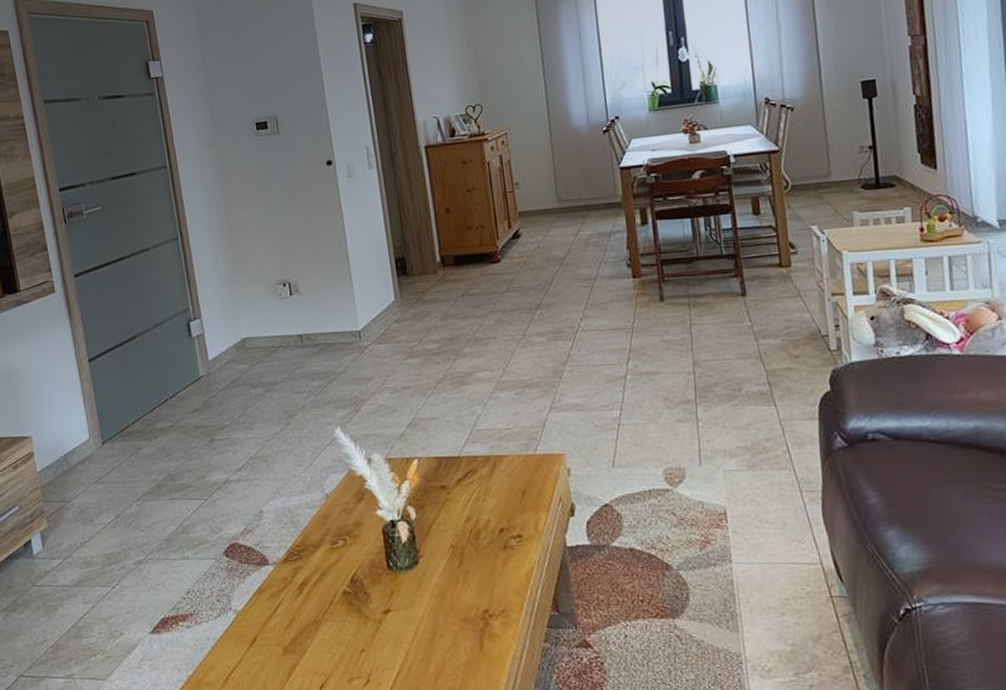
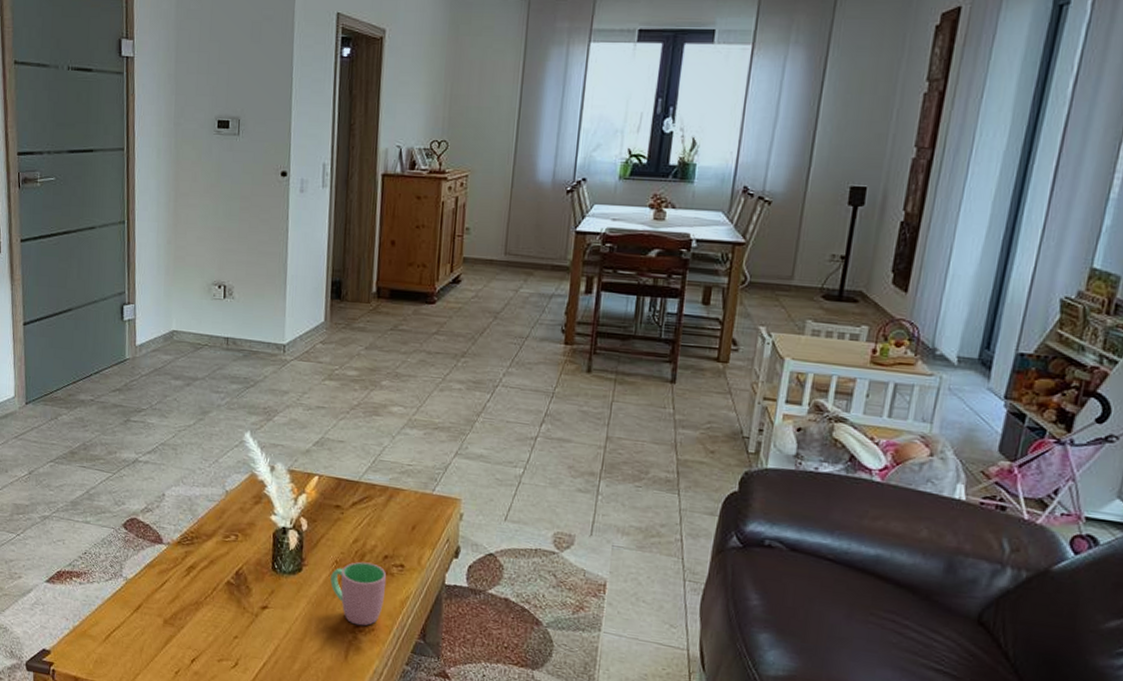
cup: none [449,539,509,610] -> present [330,561,386,626]

